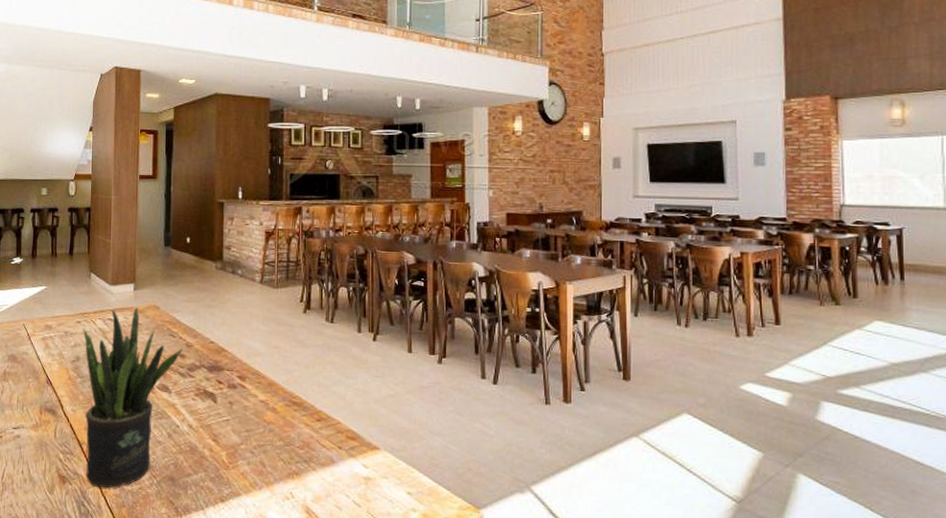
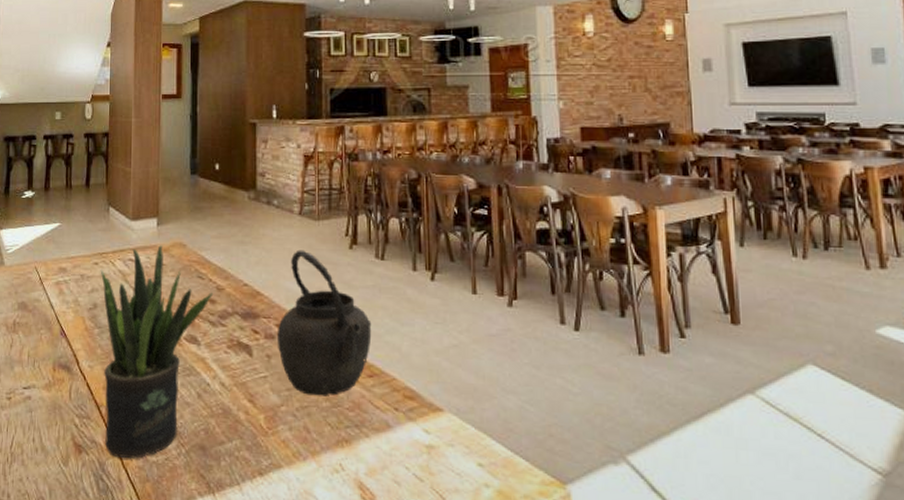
kettle: none [238,313,321,437] -> present [276,249,372,396]

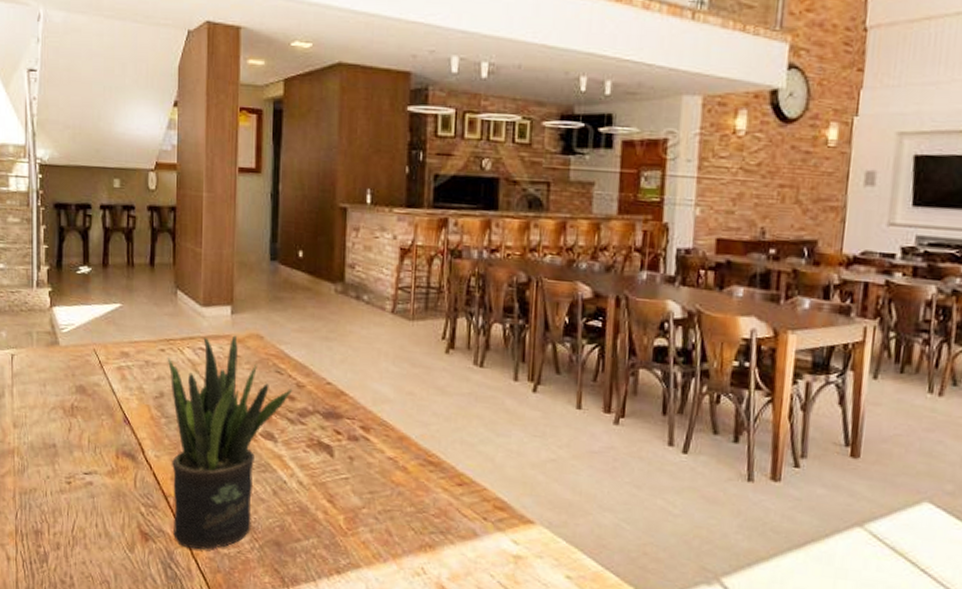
kettle: present [276,249,372,396] -> none [360,350,465,502]

